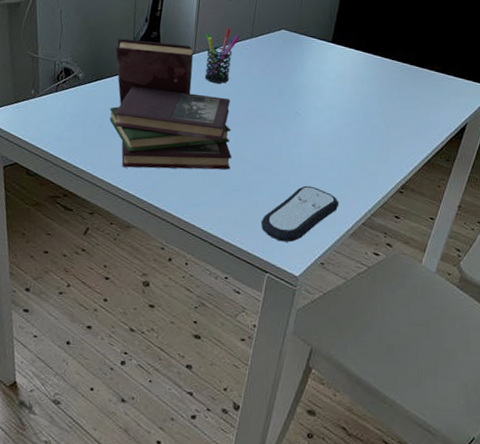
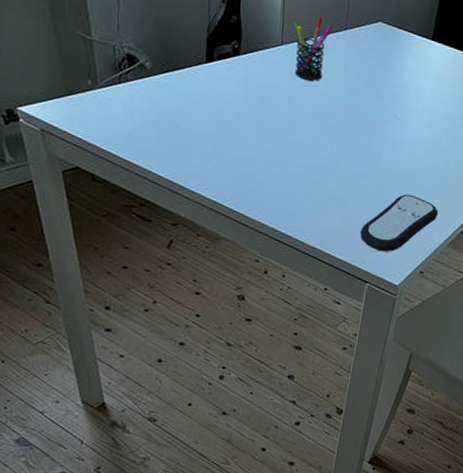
book: present [109,38,232,170] -> none [186,21,328,177]

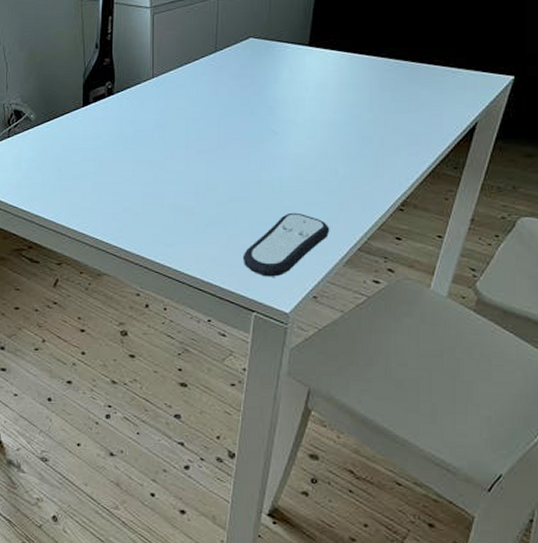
pen holder: present [294,16,333,81] -> none [164,44,202,108]

